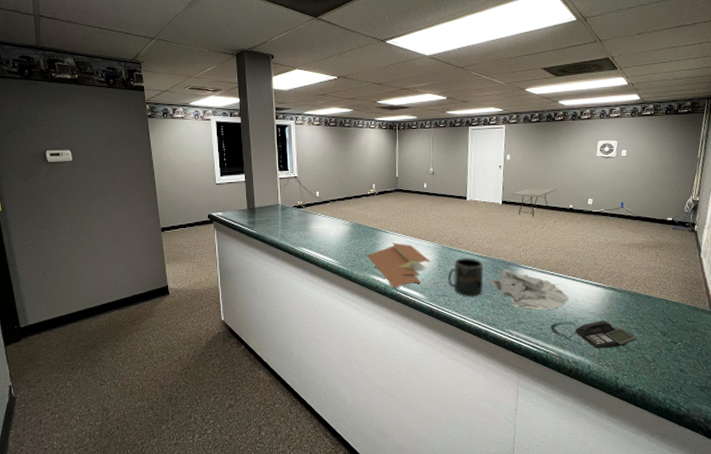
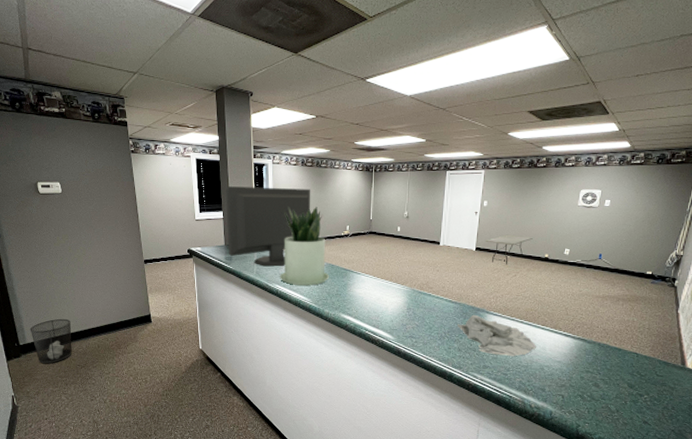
waste bin: none [32,295,80,347] -> present [30,318,72,364]
monitor: none [247,148,336,229] -> present [225,186,311,267]
planter: none [306,166,358,247] -> present [280,206,330,286]
papers: present [367,242,431,289] -> none [338,283,400,328]
mug: present [447,258,485,297] -> none [416,302,453,340]
telephone: present [550,321,636,349] -> none [515,368,601,397]

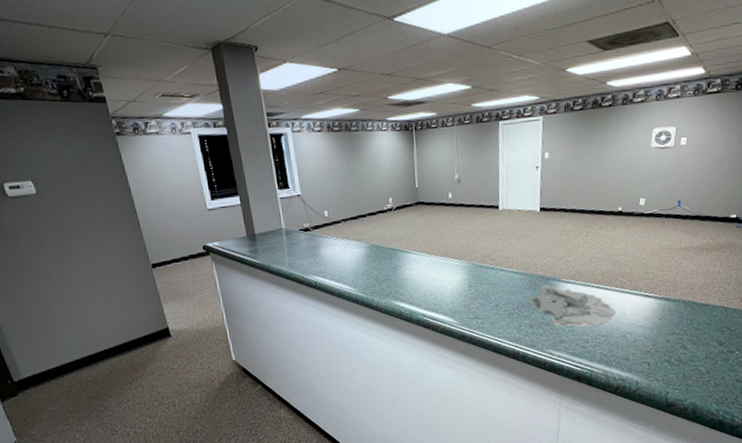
waste bin: present [30,318,72,364] -> none [23,344,80,400]
monitor: present [225,186,311,267] -> none [239,158,345,257]
planter: present [280,206,330,286] -> none [313,179,376,274]
folding table: present [486,234,533,265] -> none [551,188,603,225]

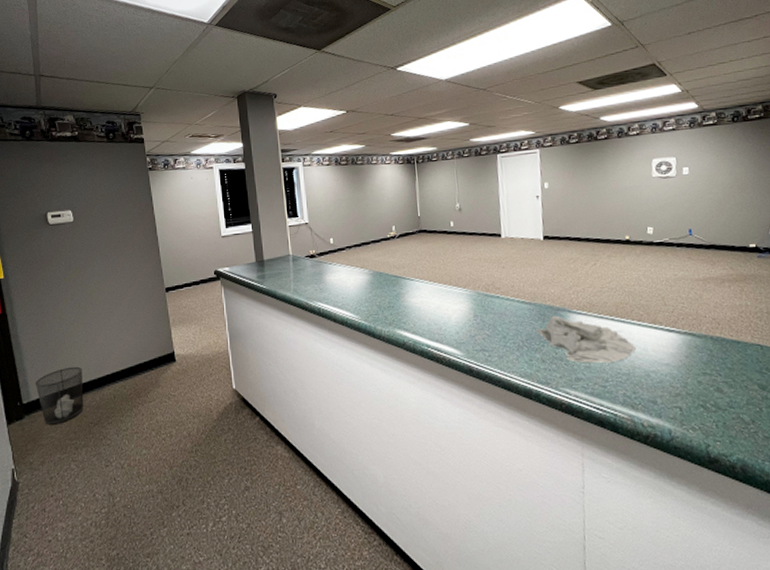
waste bin: none [23,344,80,400] -> present [35,366,84,425]

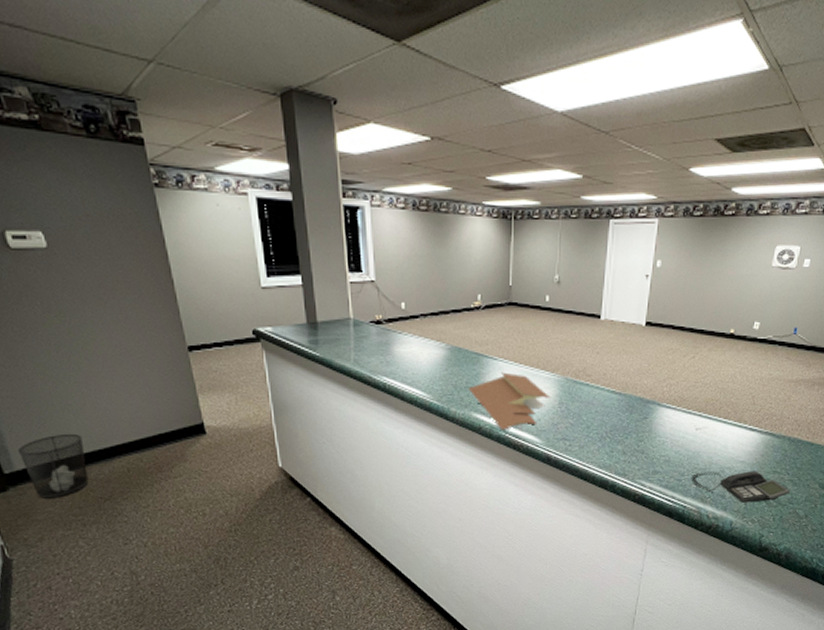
papers: none [391,291,465,345] -> present [469,372,550,430]
tissue: present [536,315,636,364] -> none [622,408,716,458]
telephone: none [616,373,727,409] -> present [691,471,790,503]

